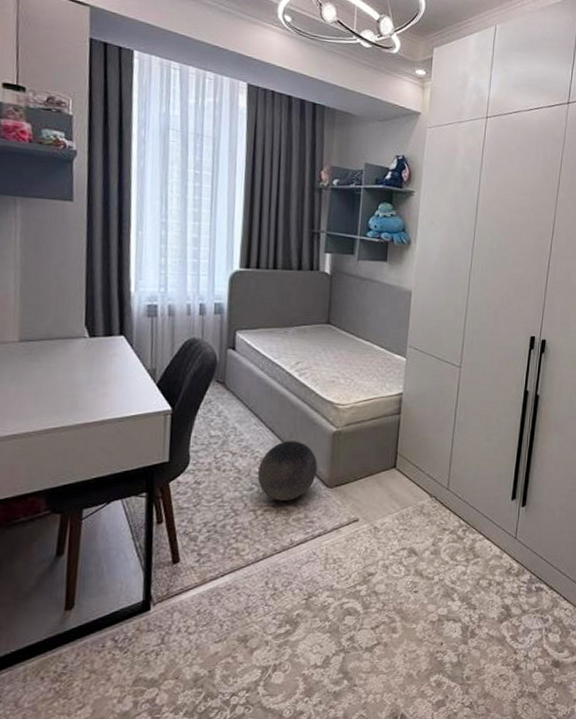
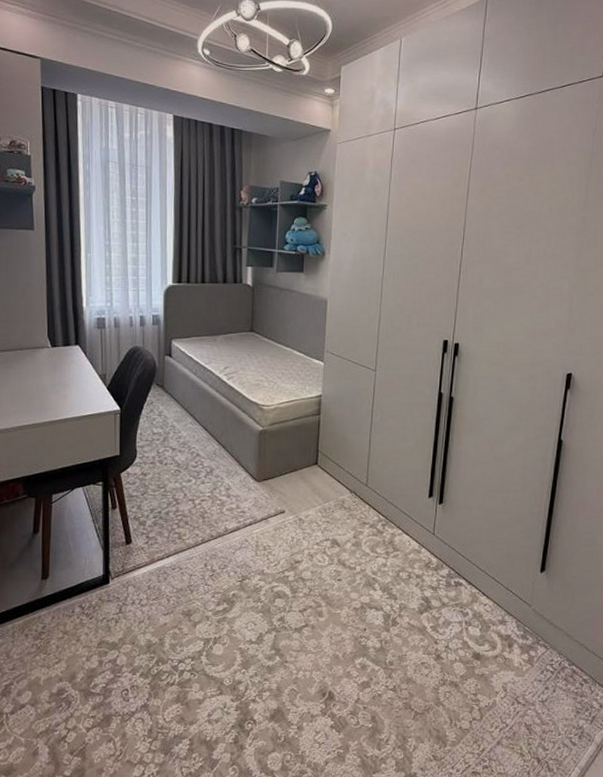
ball: present [257,441,317,501] -> none [194,438,246,492]

